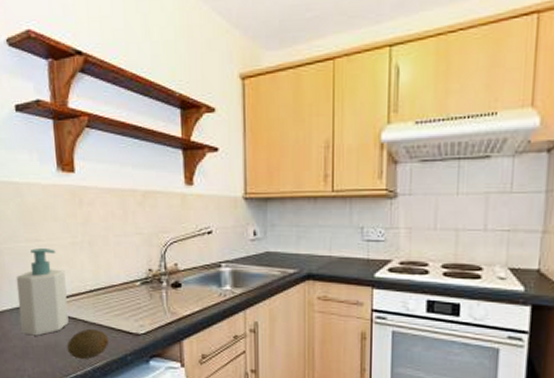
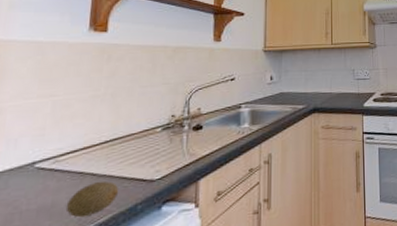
soap bottle: present [16,248,69,336] -> none [8,103,79,199]

